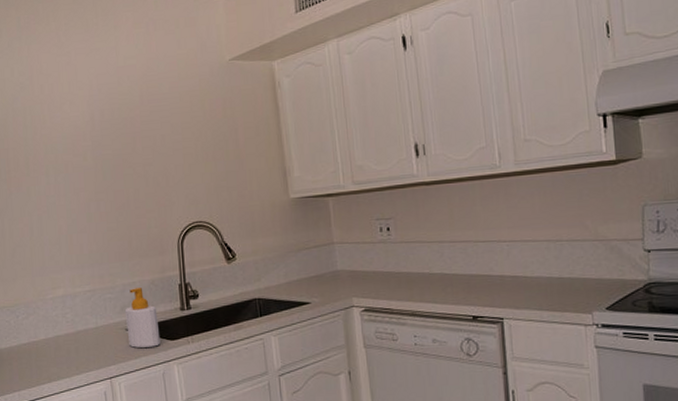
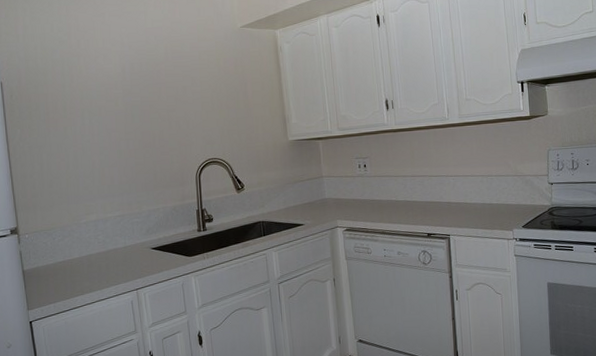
soap bottle: present [124,288,161,348] -> none [150,213,180,263]

